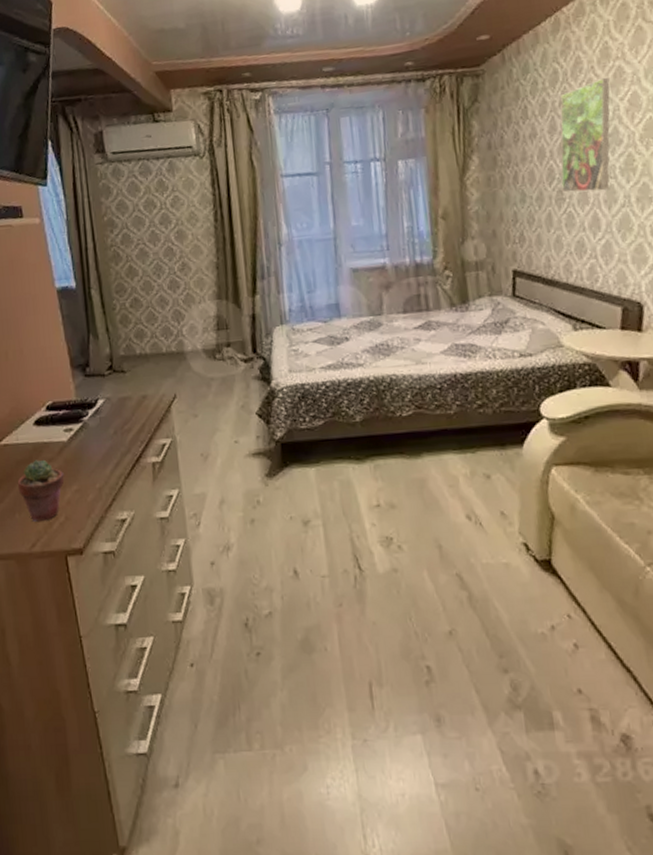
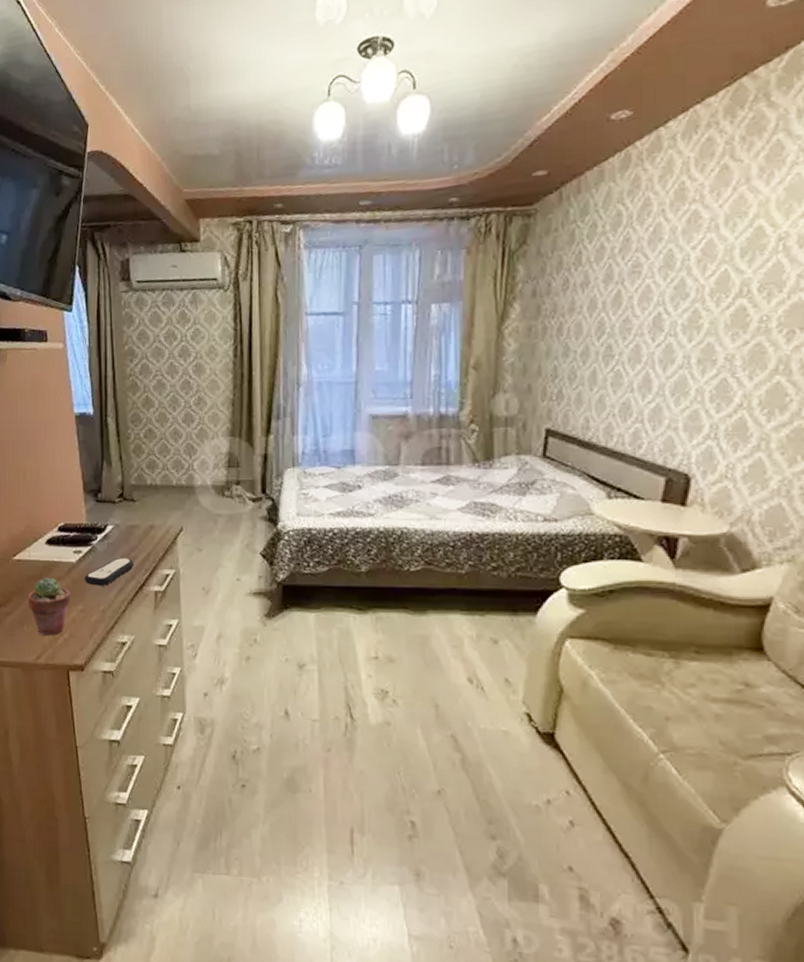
remote control: none [77,431,129,463] -> present [84,558,134,586]
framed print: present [560,77,610,193] -> none [610,222,682,350]

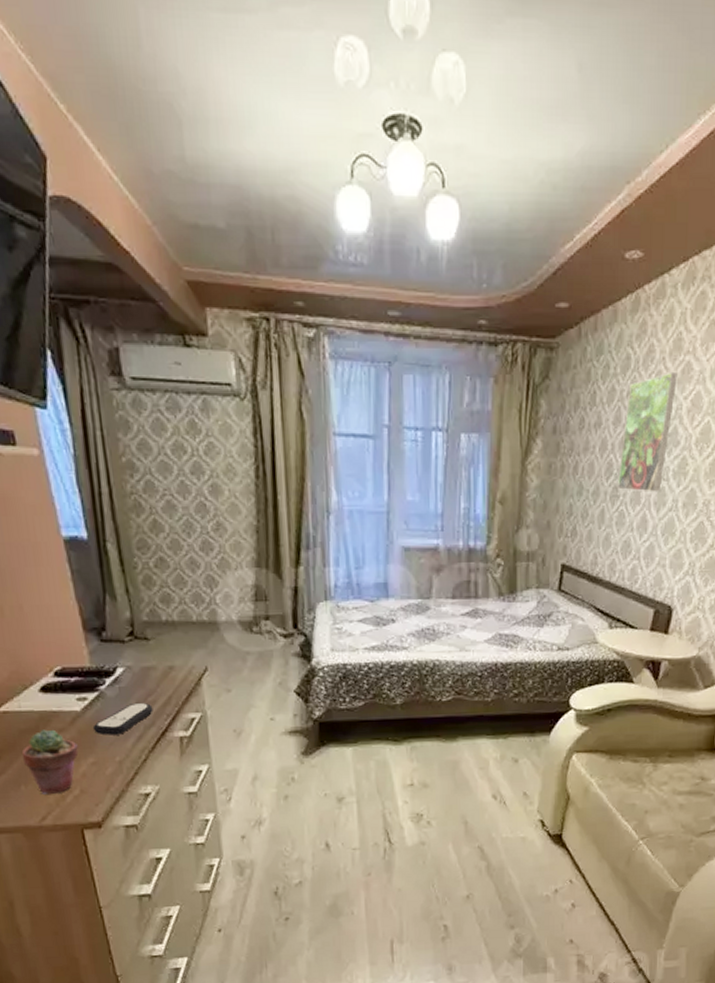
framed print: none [610,222,682,350] -> present [616,371,678,492]

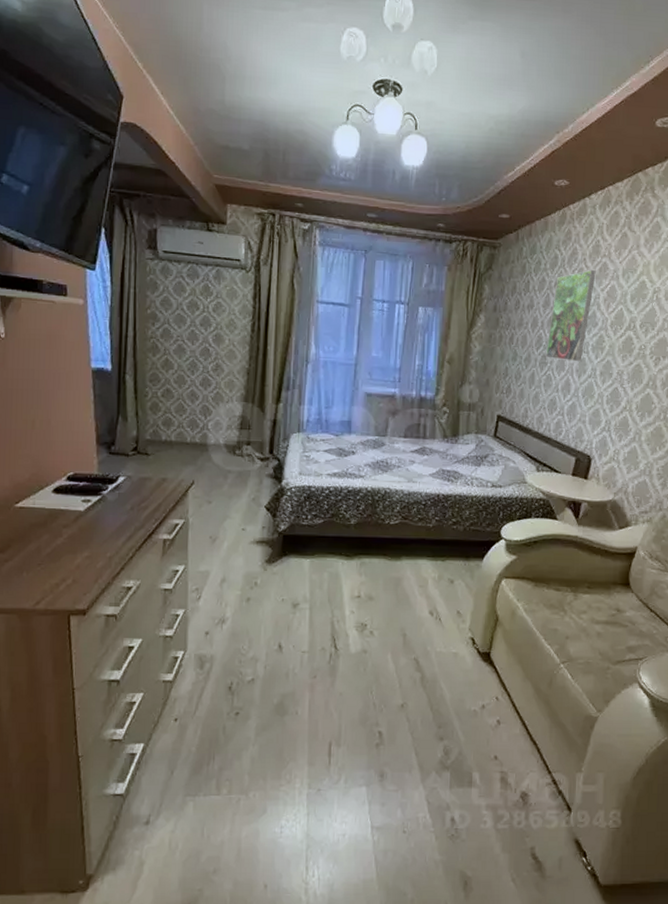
potted succulent: present [21,729,79,794] -> none [28,525,77,581]
remote control: present [92,703,153,735] -> none [91,508,144,534]

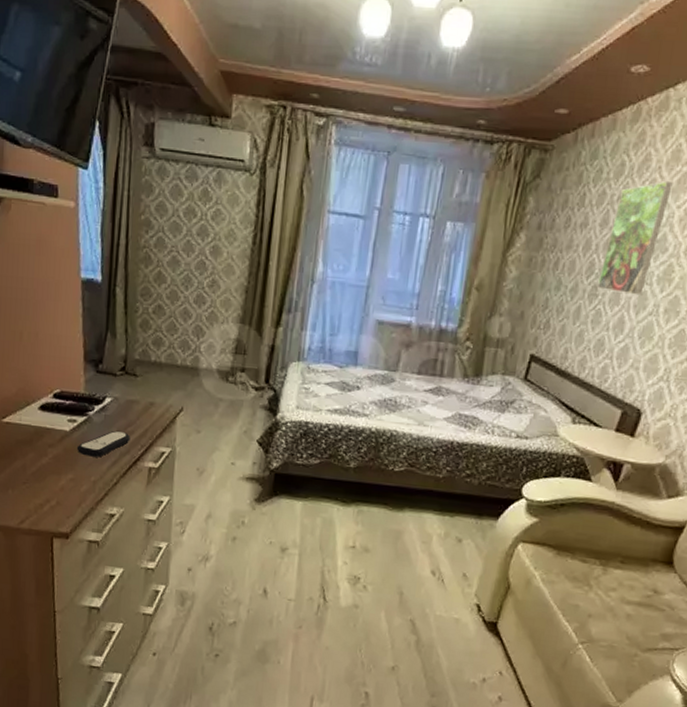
remote control: none [91,508,144,534] -> present [76,431,130,457]

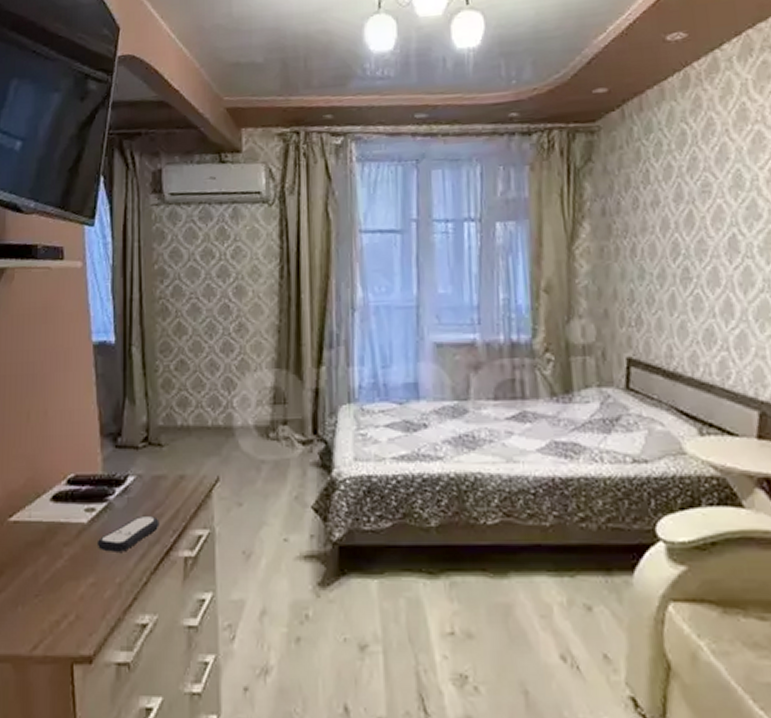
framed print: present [596,180,673,296] -> none [687,142,748,272]

